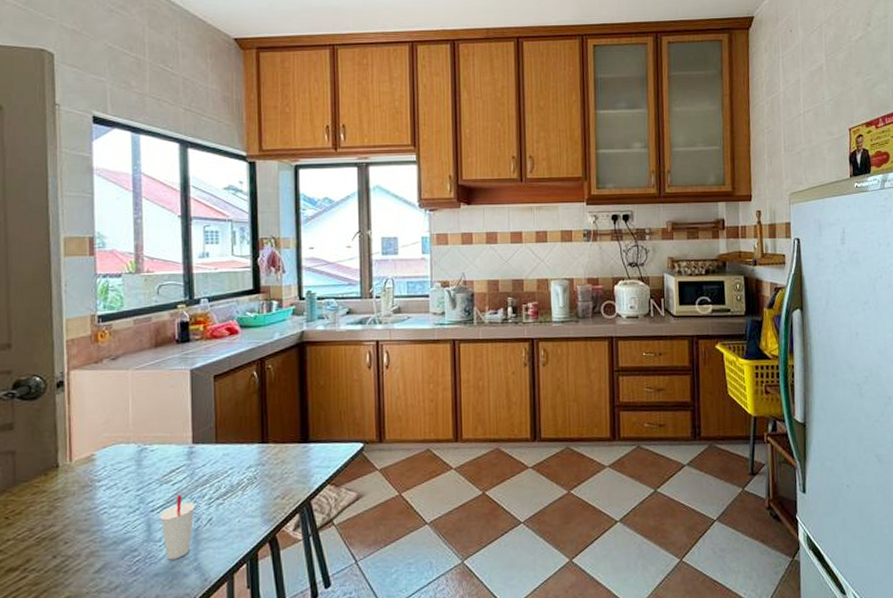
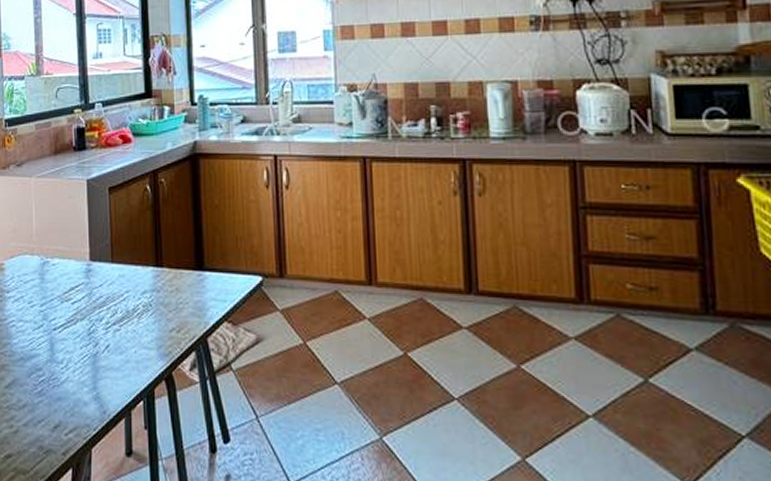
cup: present [159,495,195,560] -> none [61,315,94,385]

